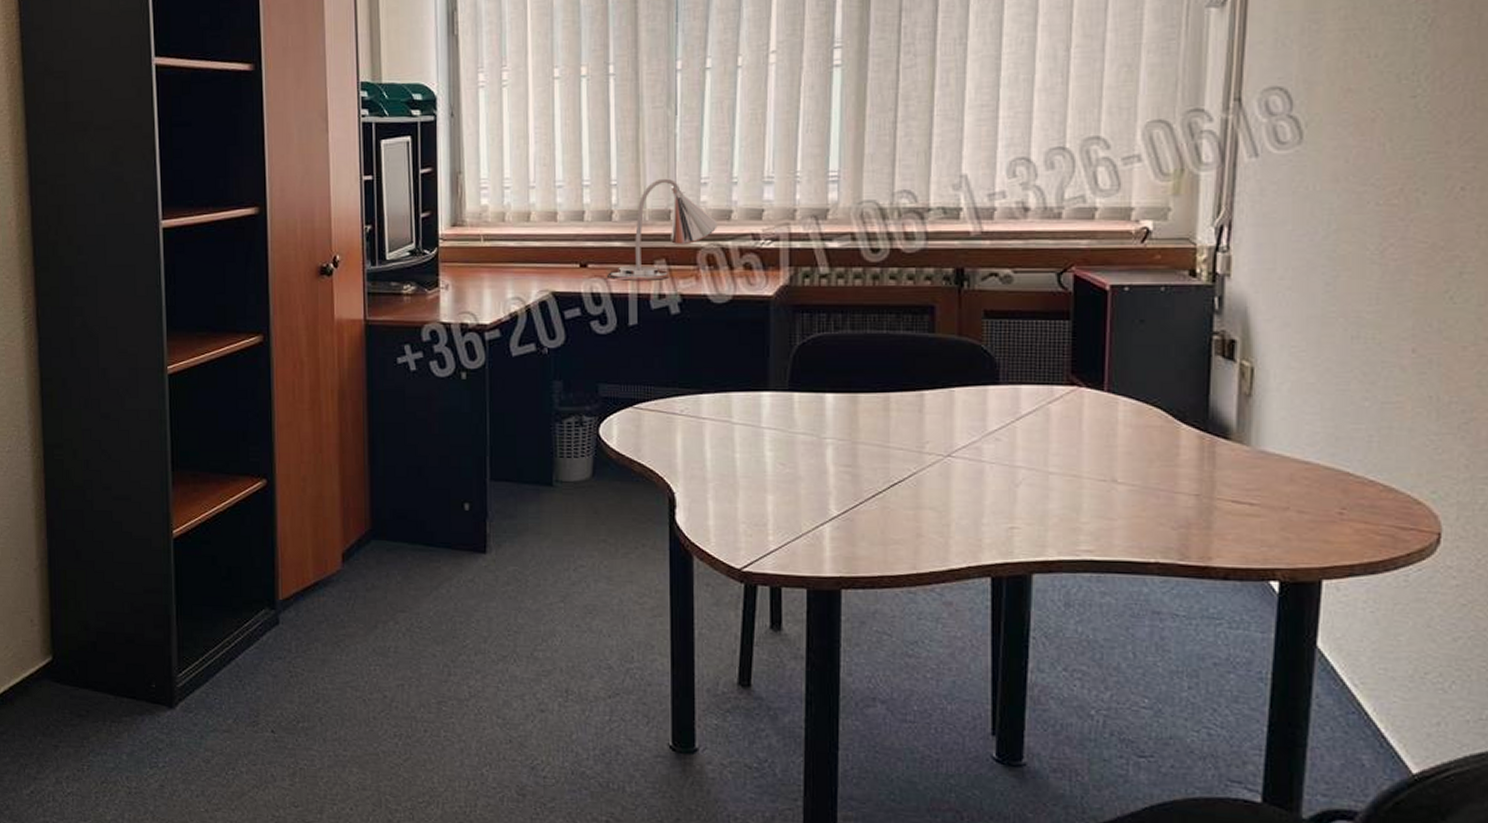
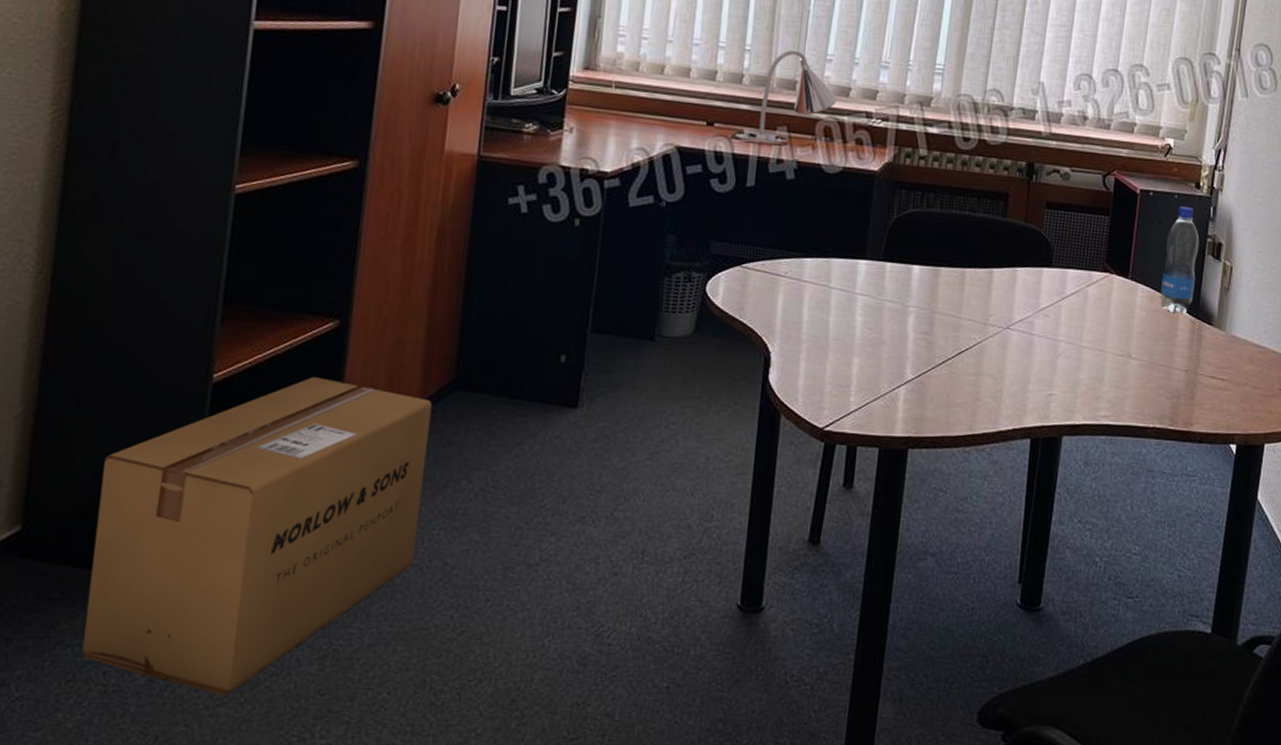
box: none [103,531,357,802] -> present [82,377,433,696]
bottle: none [1151,299,1202,429] -> present [1160,206,1200,314]

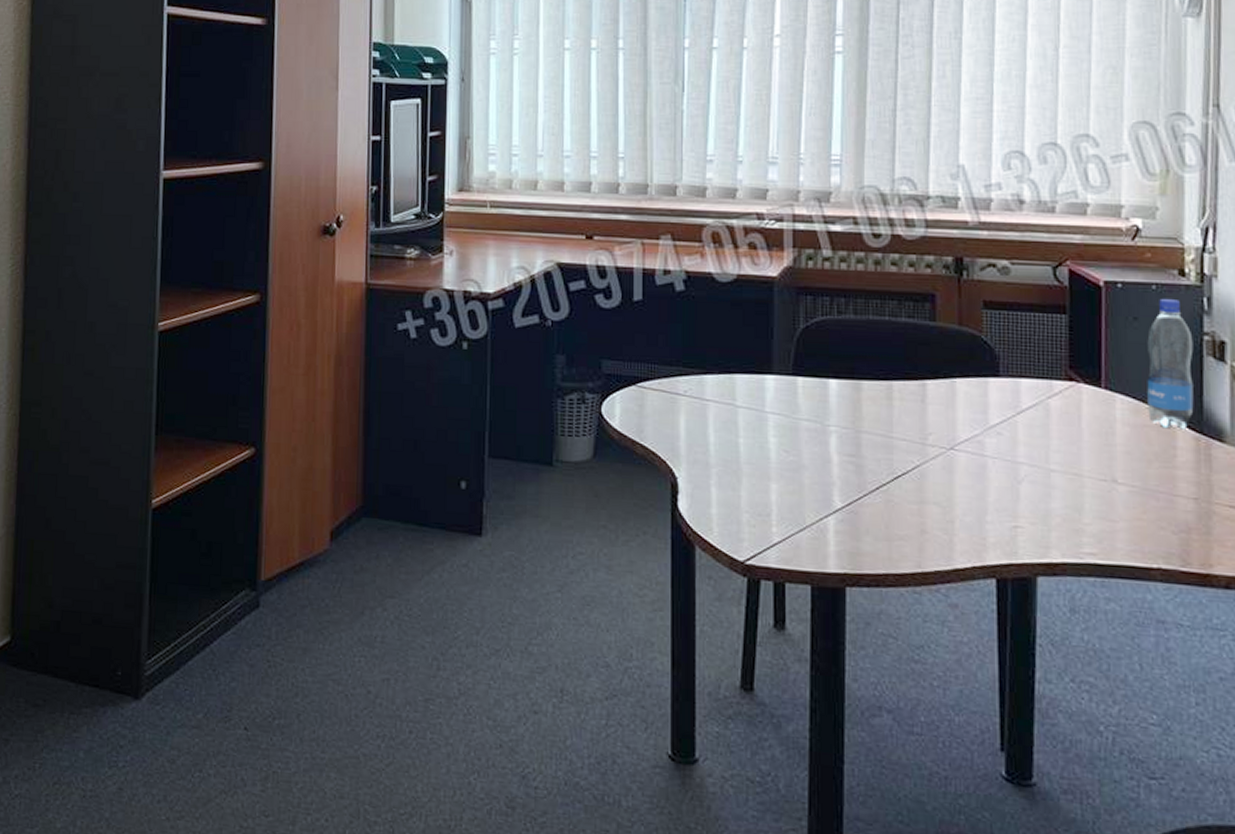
box: present [82,377,433,696] -> none [64,503,344,809]
table lamp: present [730,49,837,146] -> none [612,153,723,256]

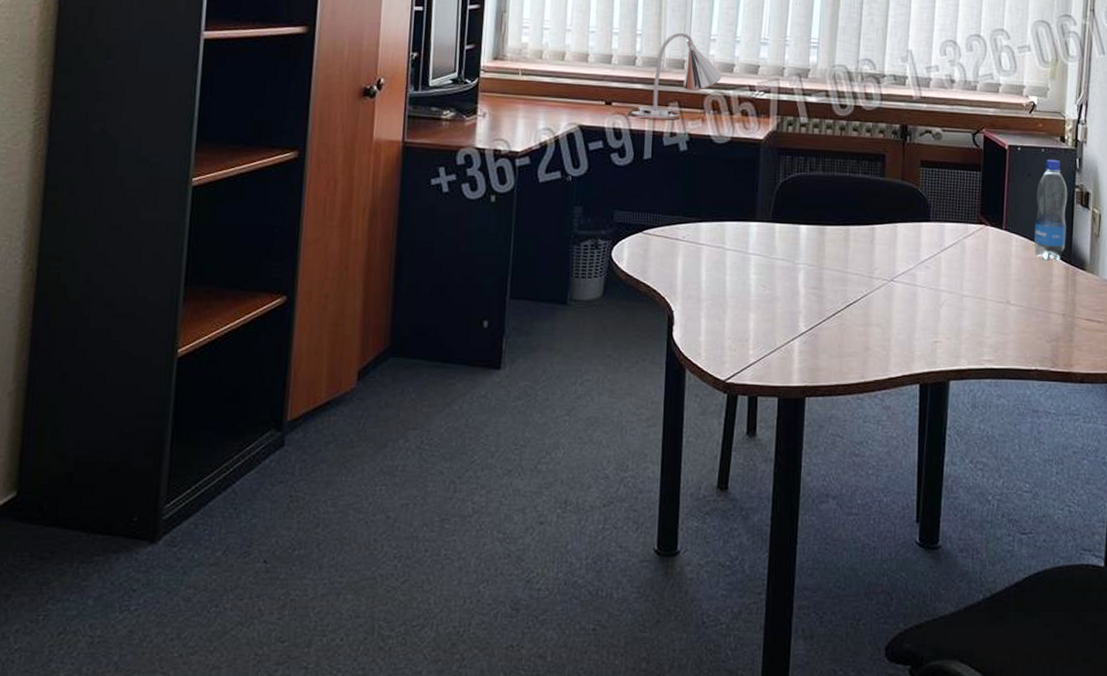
table lamp: none [612,153,723,256] -> present [627,32,722,120]

